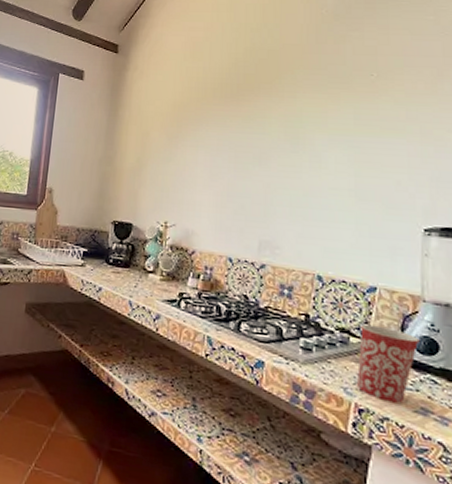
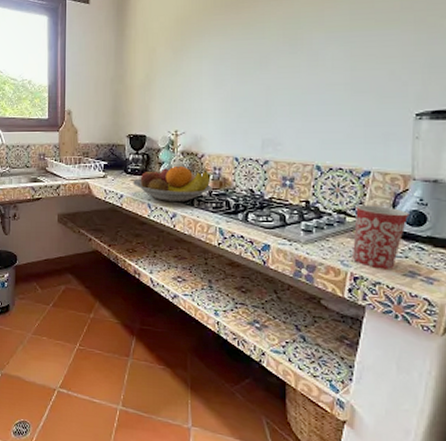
fruit bowl: none [113,260,202,302] -> present [132,165,213,201]

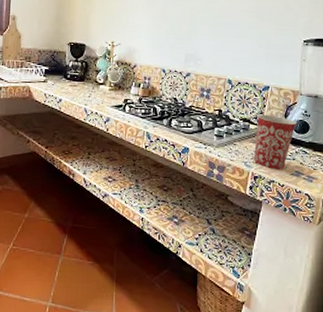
fruit bowl: present [132,165,213,201] -> none [71,74,142,107]

